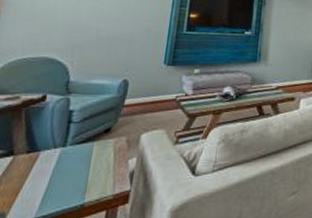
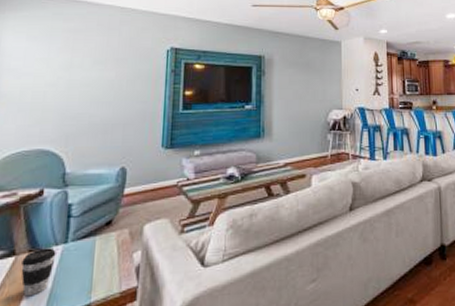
coffee cup: none [17,150,55,195] -> present [21,248,56,297]

